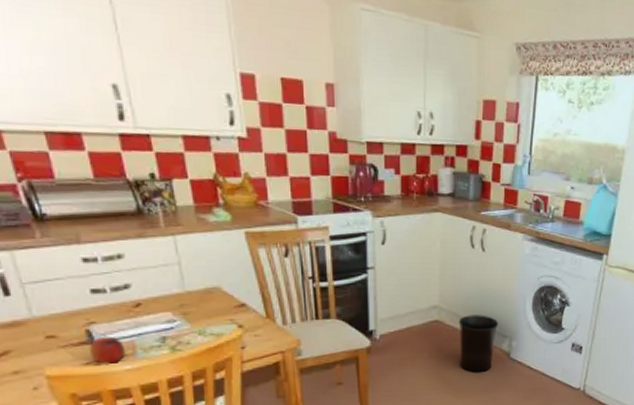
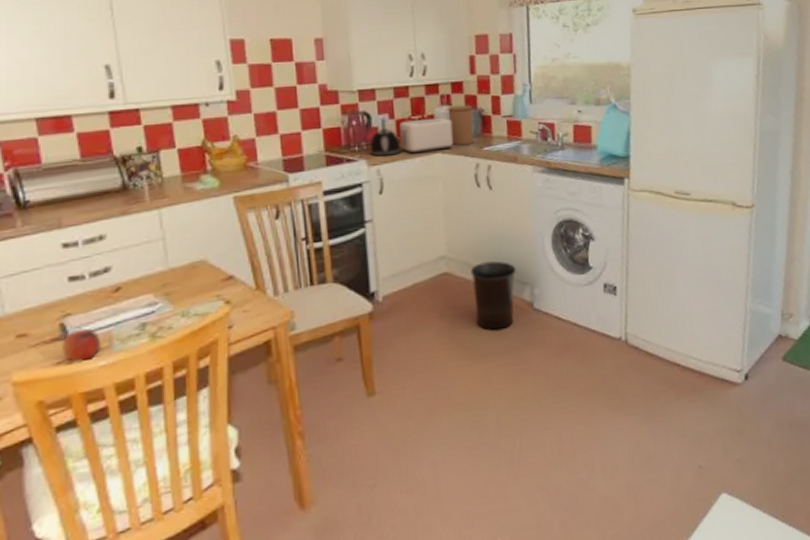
kettle: none [375,171,405,211] -> present [370,117,402,158]
toaster: none [404,178,454,211] -> present [399,117,454,154]
canister: none [451,168,475,208] -> present [447,105,474,146]

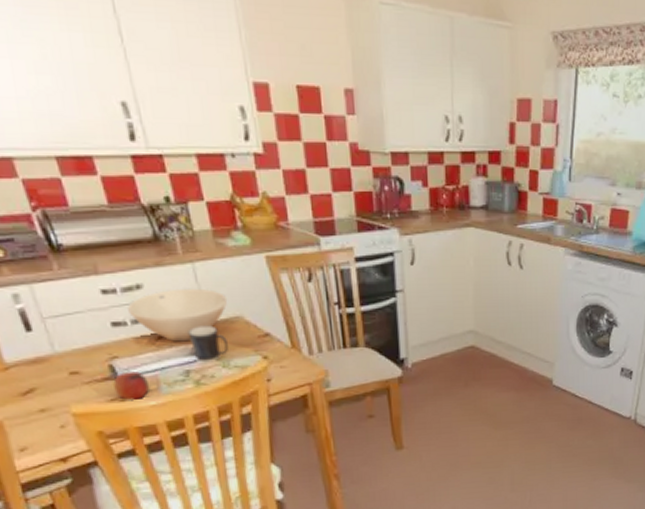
bowl: none [88,234,192,293] -> present [128,288,228,342]
mug: none [148,272,190,314] -> present [188,325,229,363]
kettle: present [370,117,402,158] -> none [402,184,434,228]
toaster: present [399,117,454,154] -> none [433,189,487,226]
canister: present [447,105,474,146] -> none [483,177,510,221]
waste bin: present [470,261,517,331] -> none [496,339,540,403]

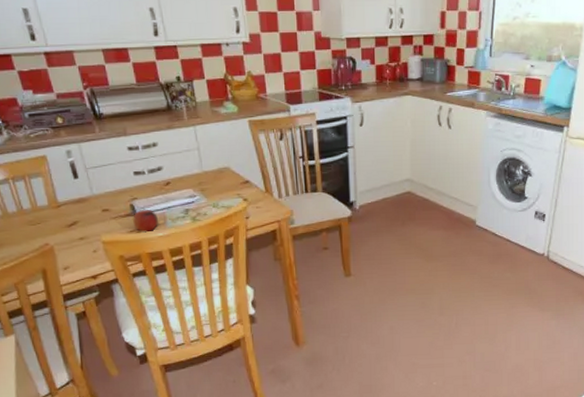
bowl: present [128,288,228,342] -> none [146,145,219,187]
mug: present [188,325,229,363] -> none [188,174,219,203]

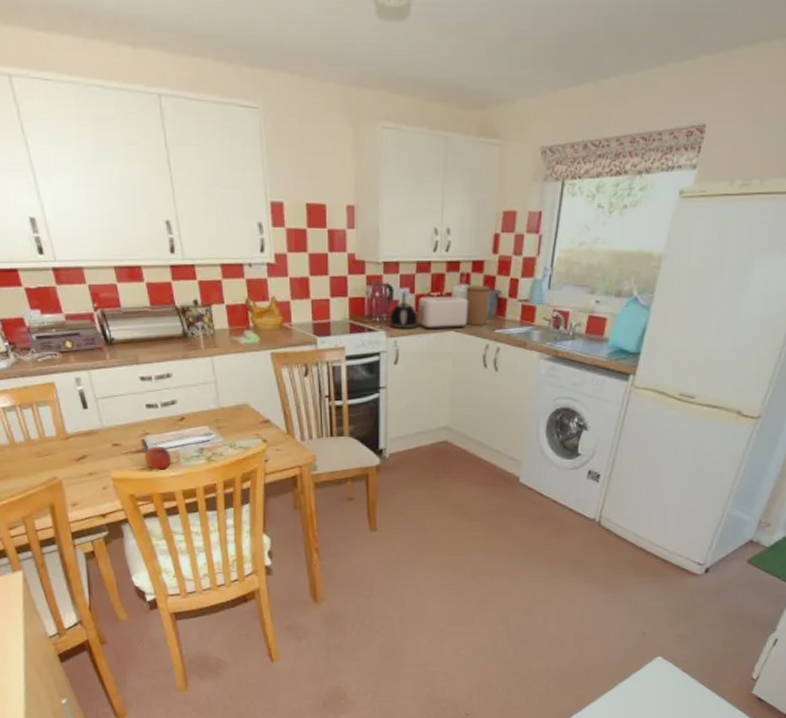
kettle: none [354,62,379,97] -> present [389,291,418,330]
toaster: none [379,65,422,95] -> present [418,296,468,330]
canister: none [419,55,441,90] -> present [466,285,491,326]

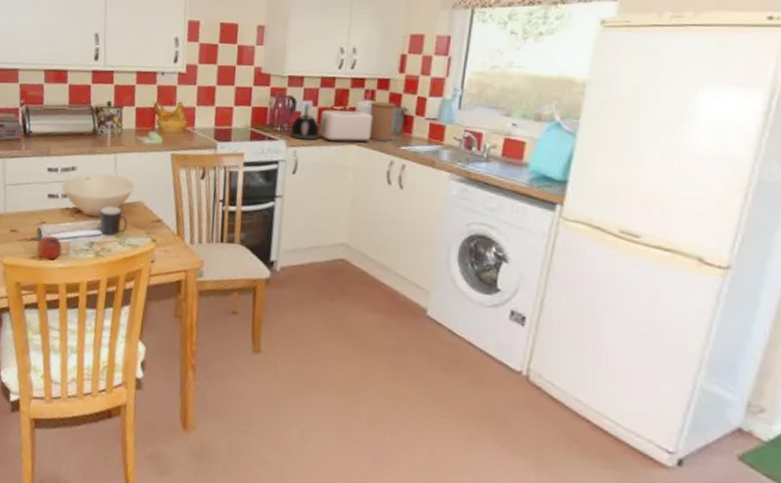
bowl: none [159,378,238,424] -> present [62,173,135,217]
mug: none [204,411,236,442] -> present [99,205,128,238]

